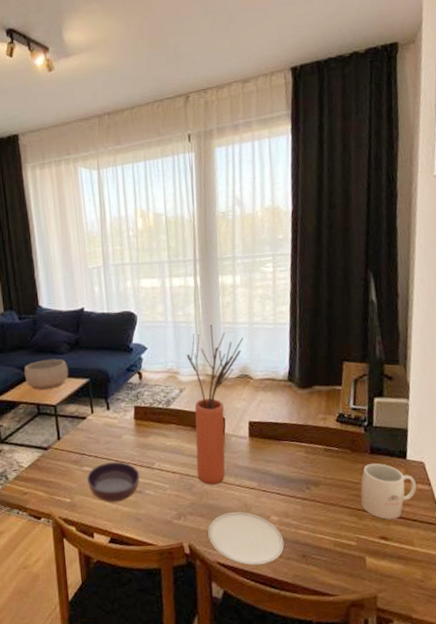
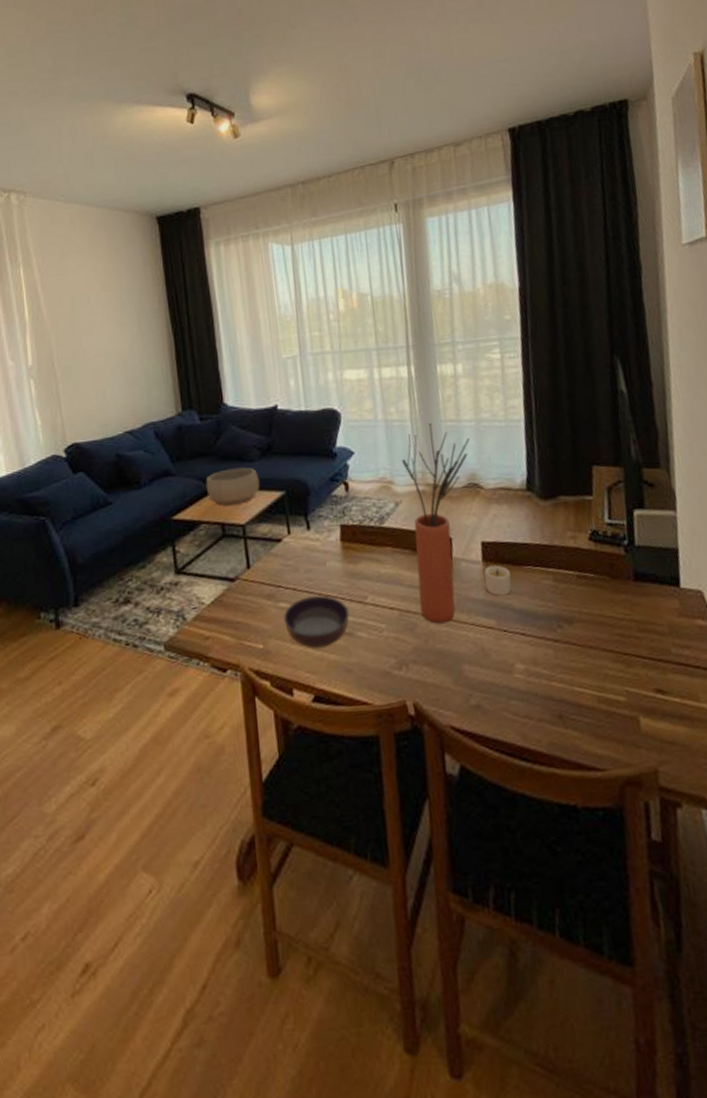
plate: present [208,512,284,566] -> none [437,659,535,731]
candle: none [250,440,272,464] -> present [484,565,512,596]
mug: present [360,463,416,520] -> none [625,592,696,667]

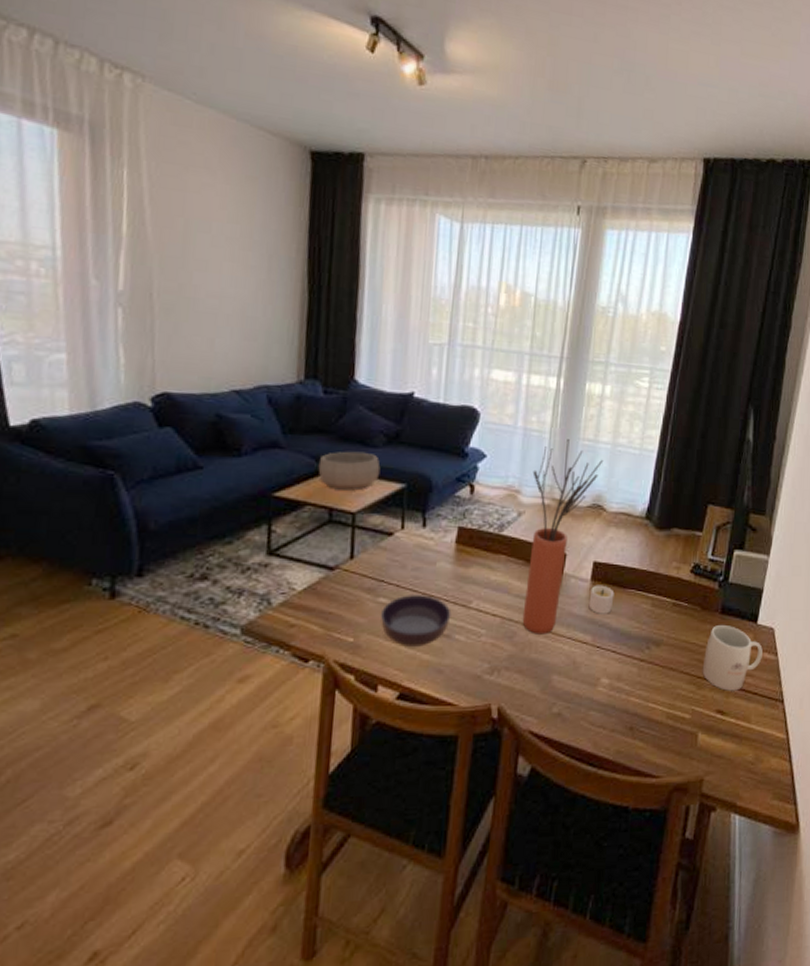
mug: none [625,592,696,667] -> present [702,624,763,691]

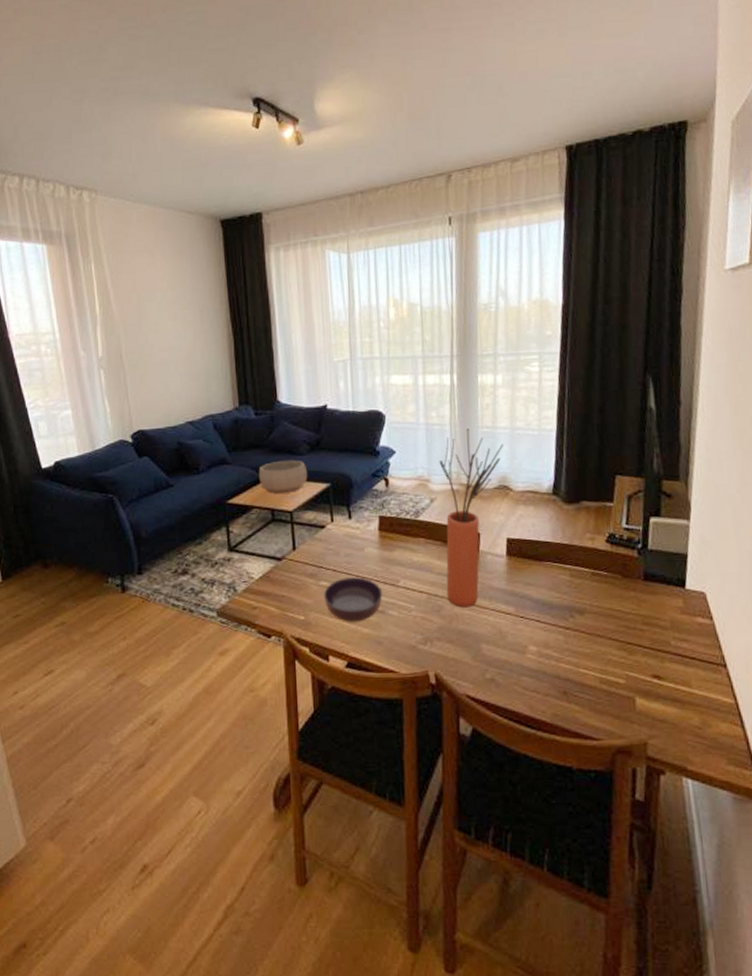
candle: present [588,585,615,614] -> none [507,559,532,587]
mug: present [702,624,763,691] -> none [631,591,696,656]

